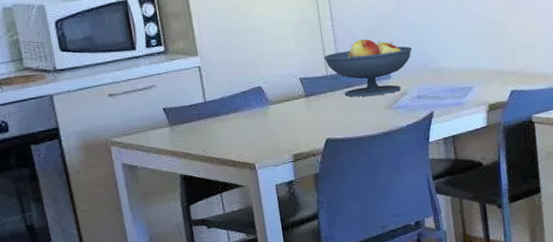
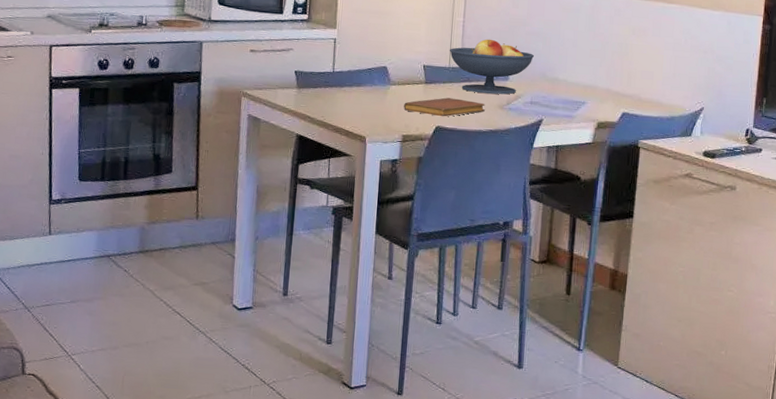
notebook: none [288,106,373,129] -> present [404,97,485,117]

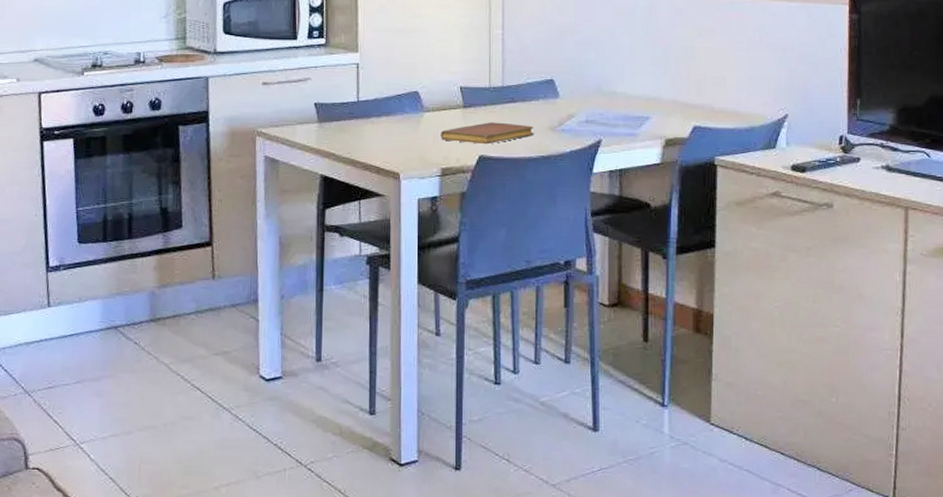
fruit bowl: present [450,39,535,95] -> none [489,52,587,114]

